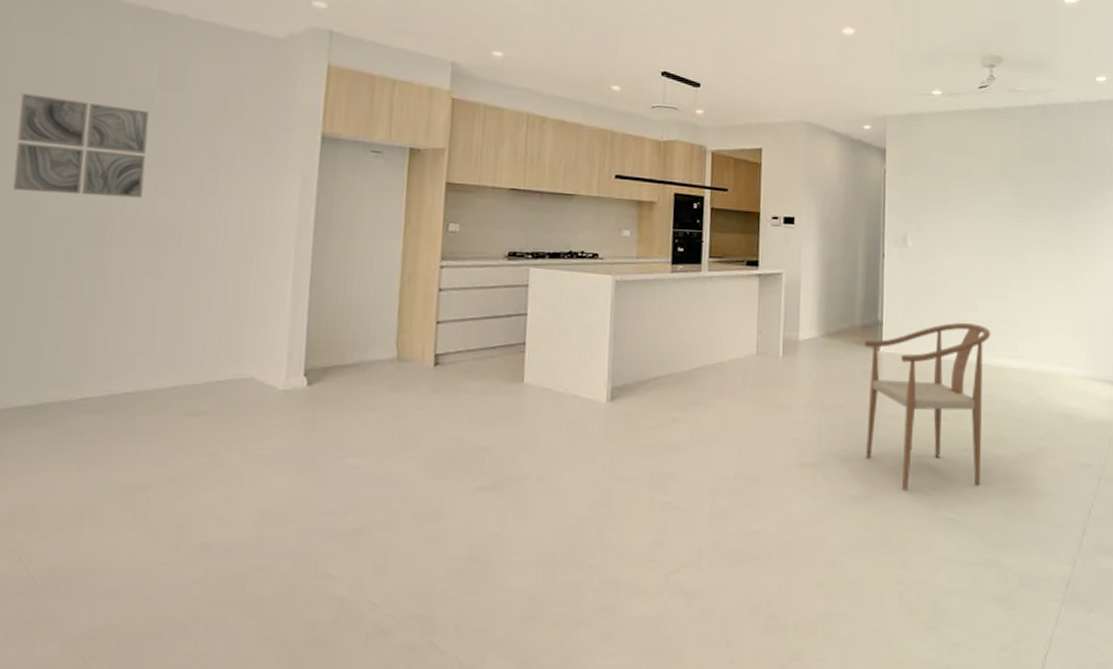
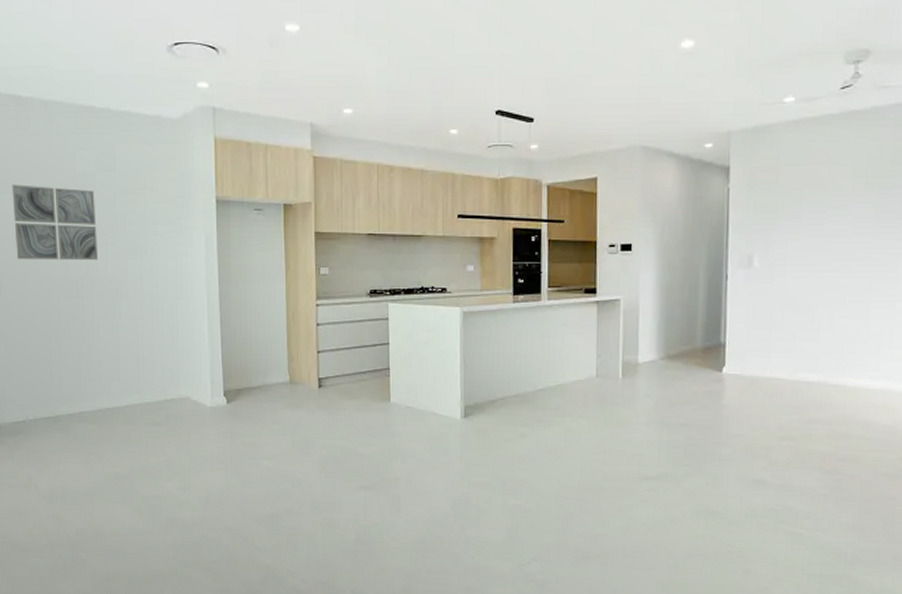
chair: present [865,323,991,491] -> none [706,343,848,505]

